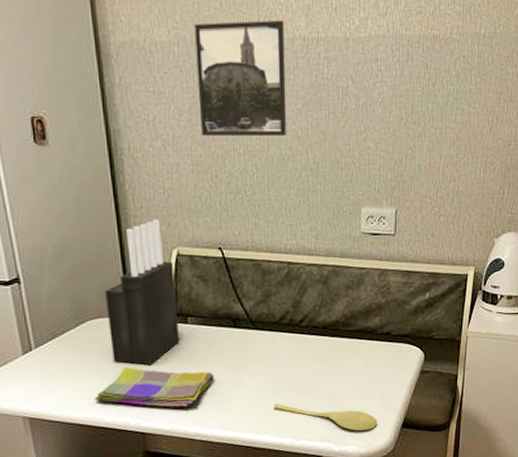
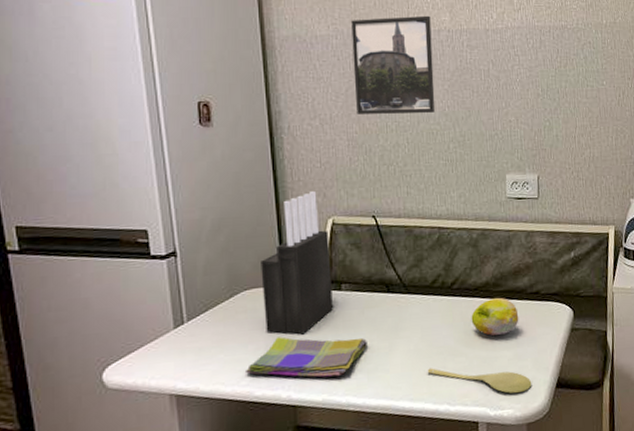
fruit: none [319,336,368,374] -> present [471,297,519,335]

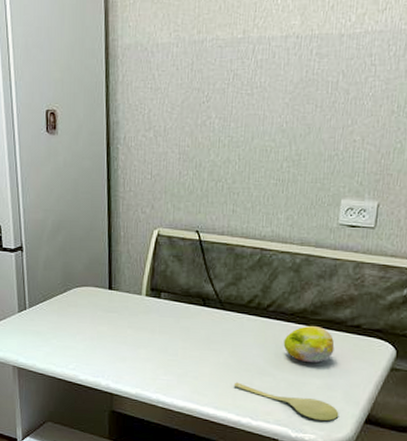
dish towel: present [246,337,367,377] -> none [73,332,180,375]
knife block: present [261,192,333,335] -> none [91,202,153,333]
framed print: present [351,15,435,114] -> none [190,19,279,128]

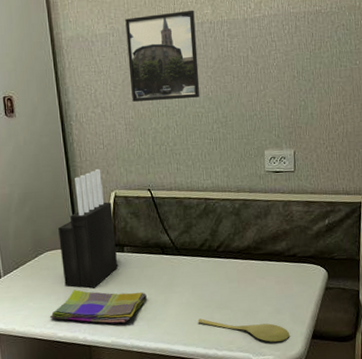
dish towel: none [73,332,180,375] -> present [50,289,147,323]
knife block: none [91,202,153,333] -> present [58,169,118,288]
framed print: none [190,19,279,128] -> present [125,10,200,102]
fruit: present [283,325,335,363] -> none [235,259,278,292]

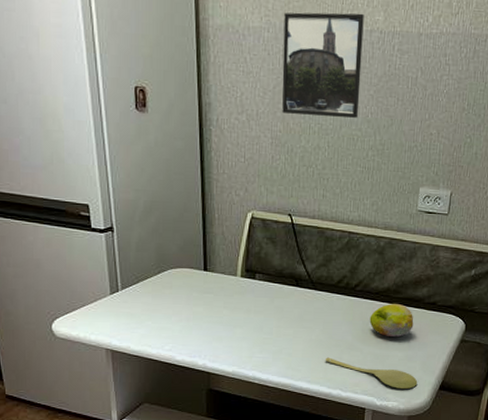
dish towel: present [50,289,147,323] -> none [169,313,275,353]
knife block: present [58,169,118,288] -> none [186,185,248,314]
fruit: none [235,259,278,292] -> present [369,303,414,337]

